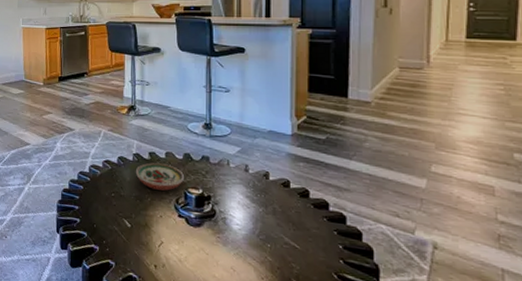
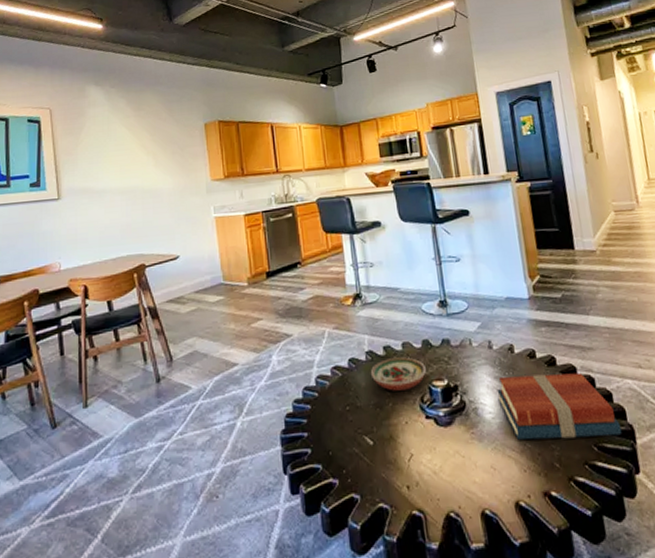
books: none [247,197,366,271] -> present [497,372,622,440]

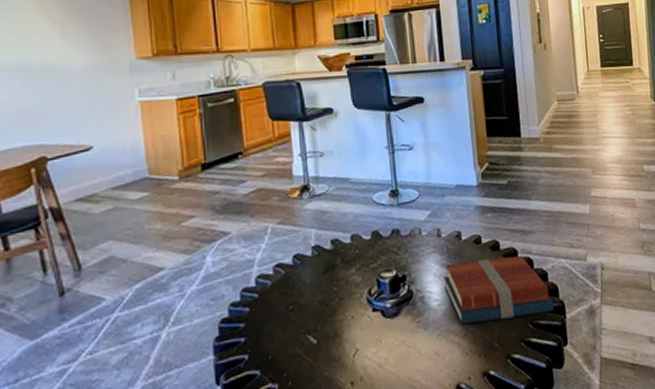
decorative bowl: present [370,357,427,391] -> none [316,249,376,286]

